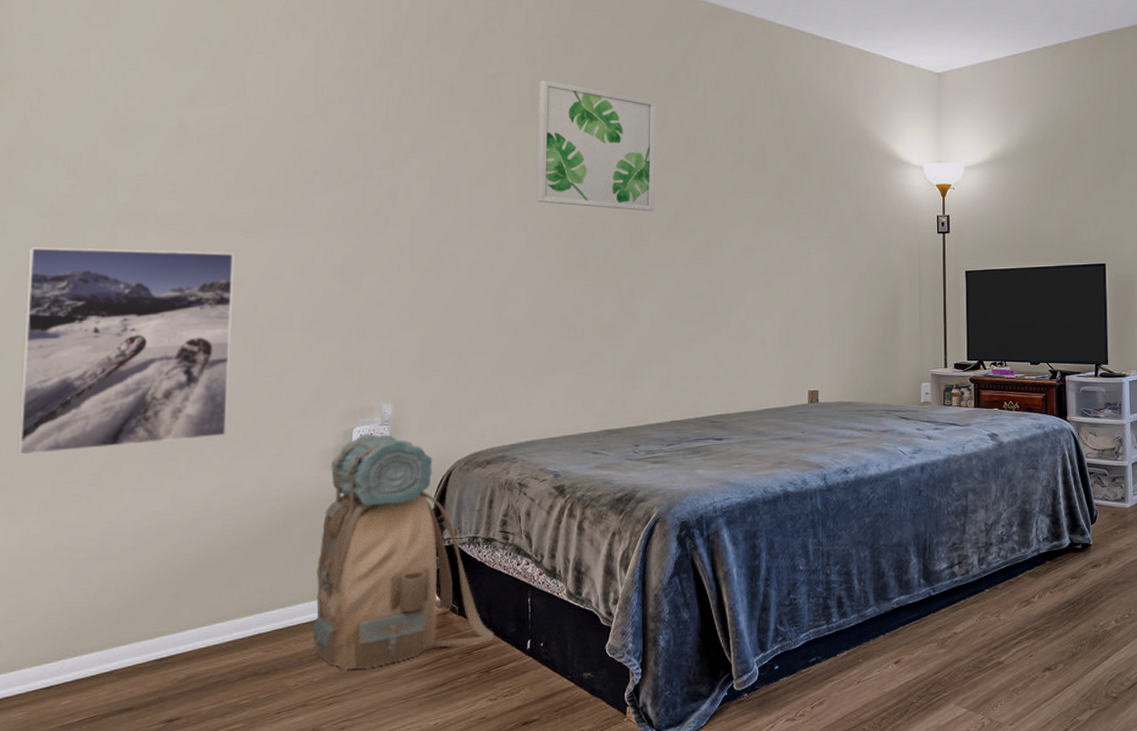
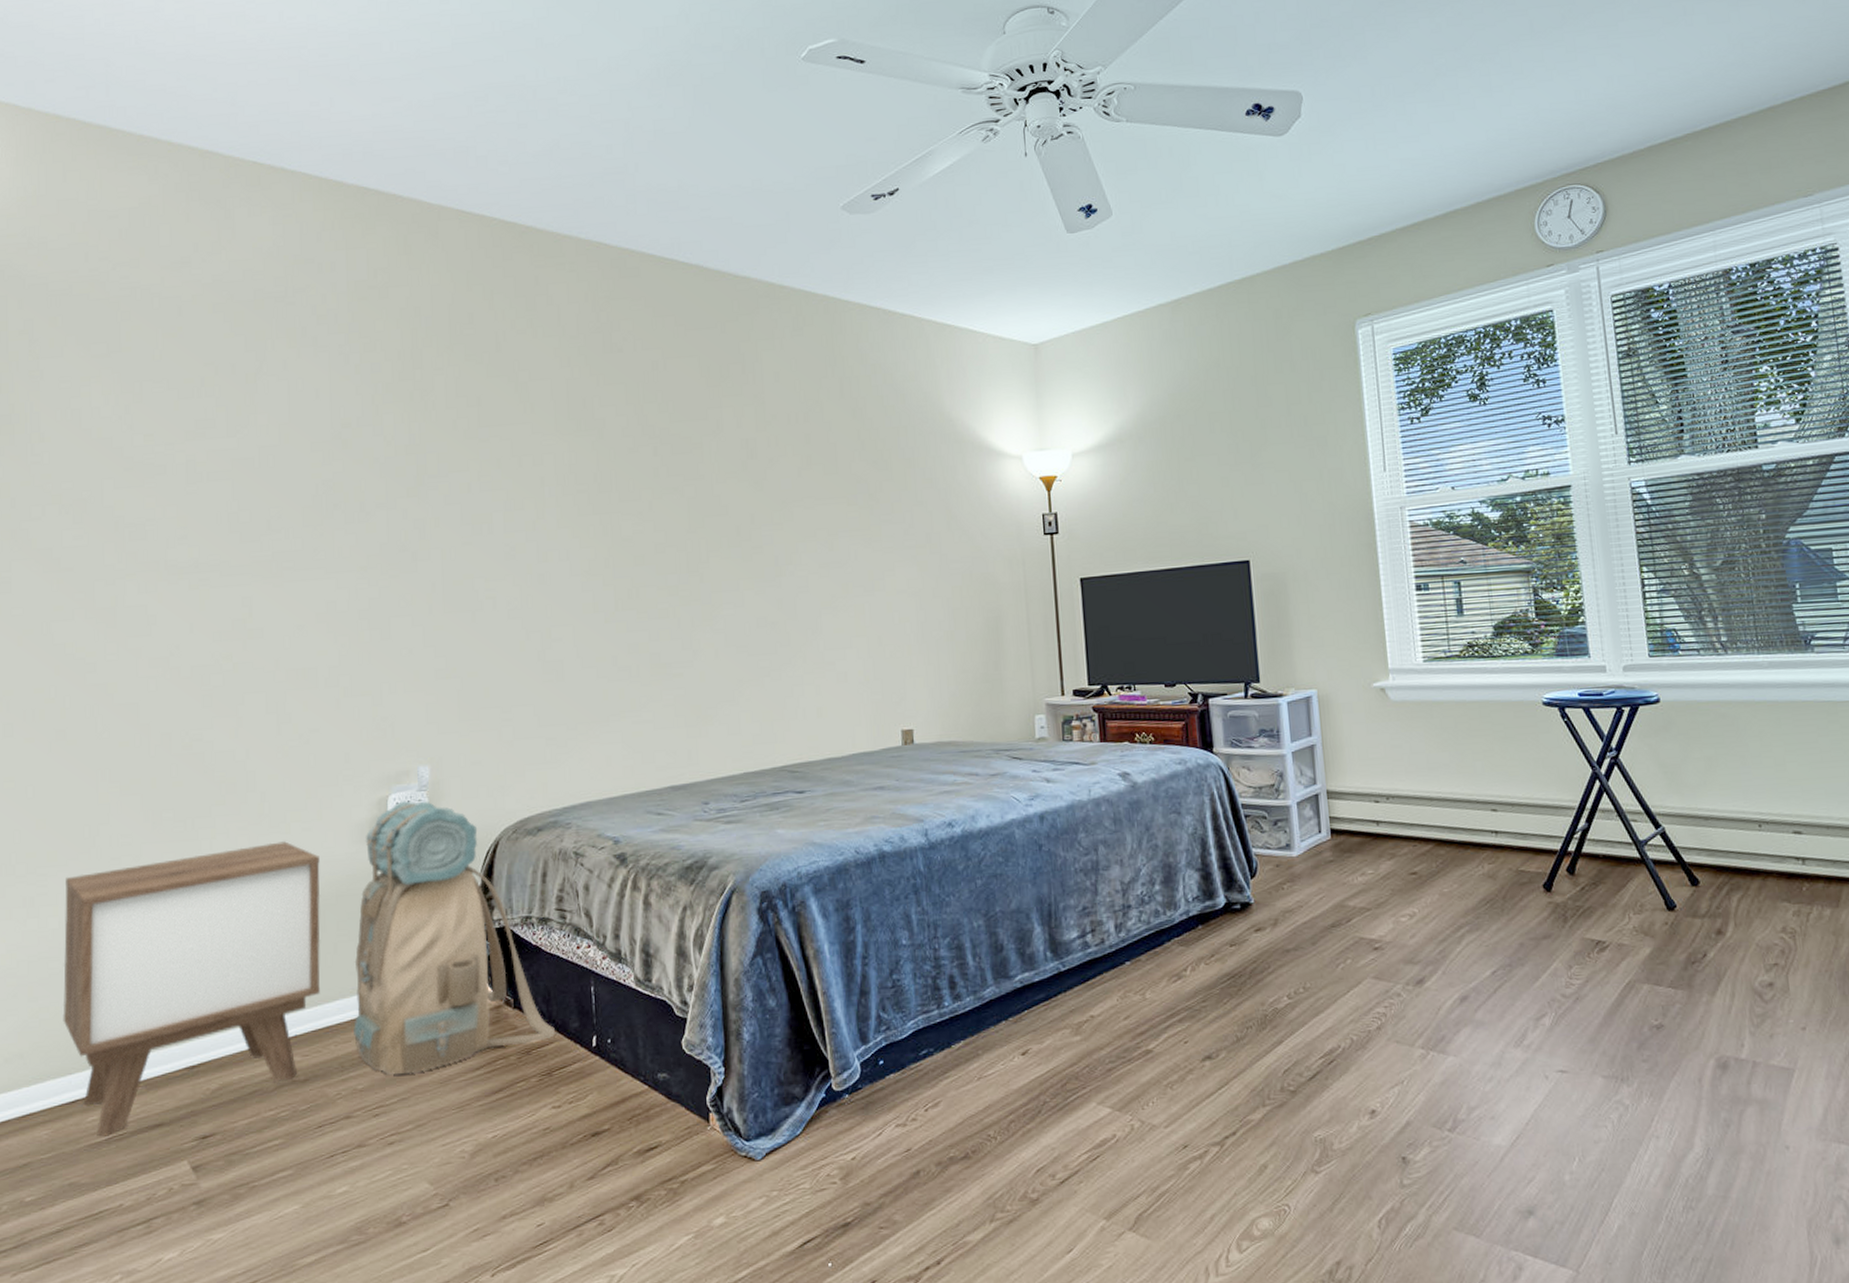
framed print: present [18,247,235,456] -> none [32,601,253,841]
nightstand: none [41,464,288,719] -> present [62,841,321,1137]
wall art: present [536,80,656,211] -> none [576,383,713,529]

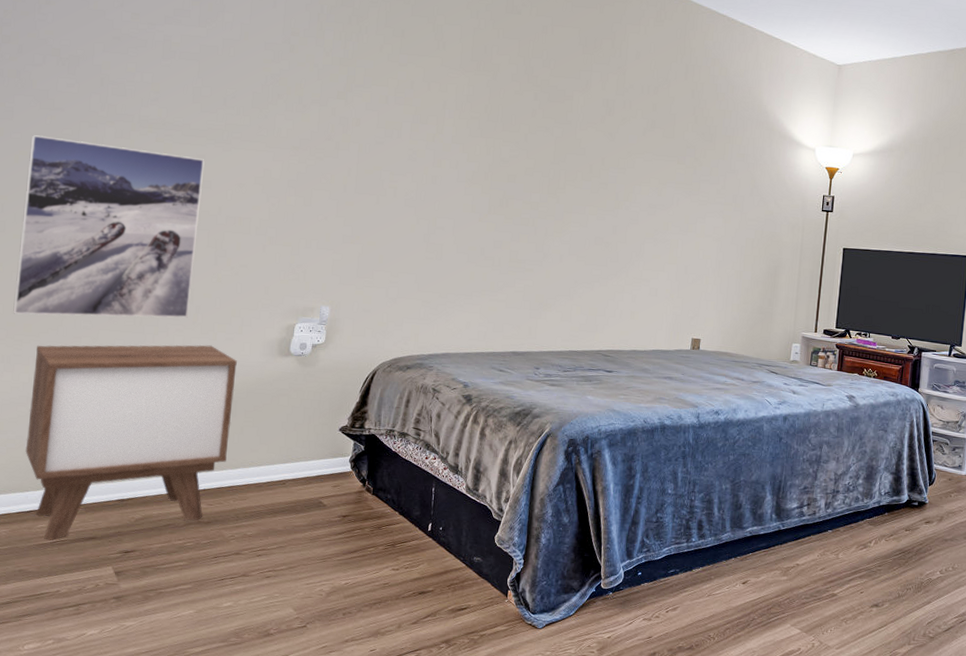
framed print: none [32,601,253,841] -> present [13,135,205,319]
backpack: present [354,801,555,1074] -> none [249,330,401,530]

